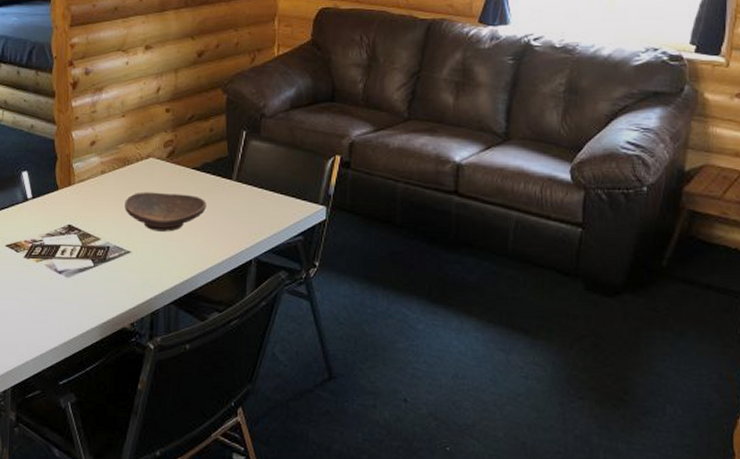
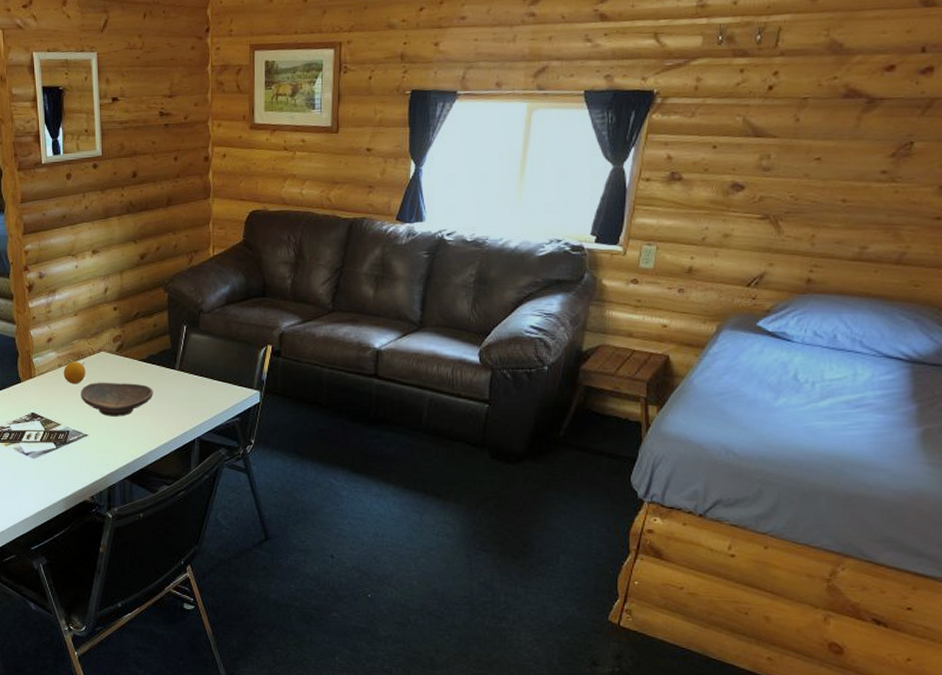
fruit: none [106,168,132,194] -> present [63,362,86,384]

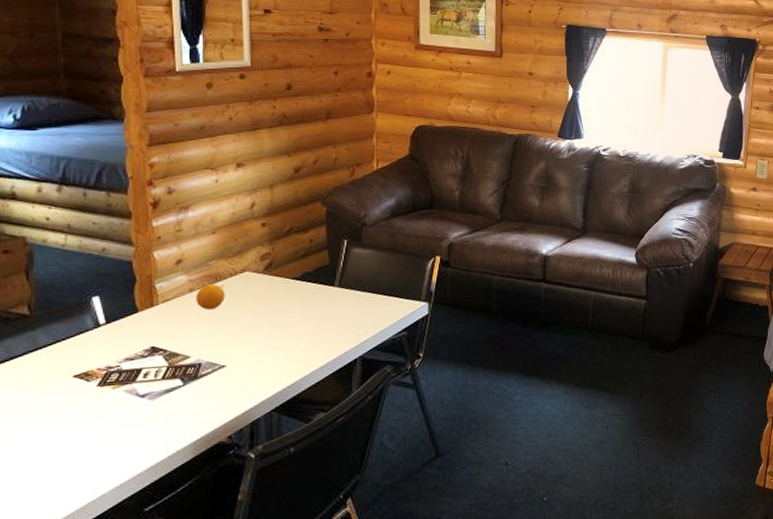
decorative bowl: present [81,382,153,417] -> none [218,303,308,343]

